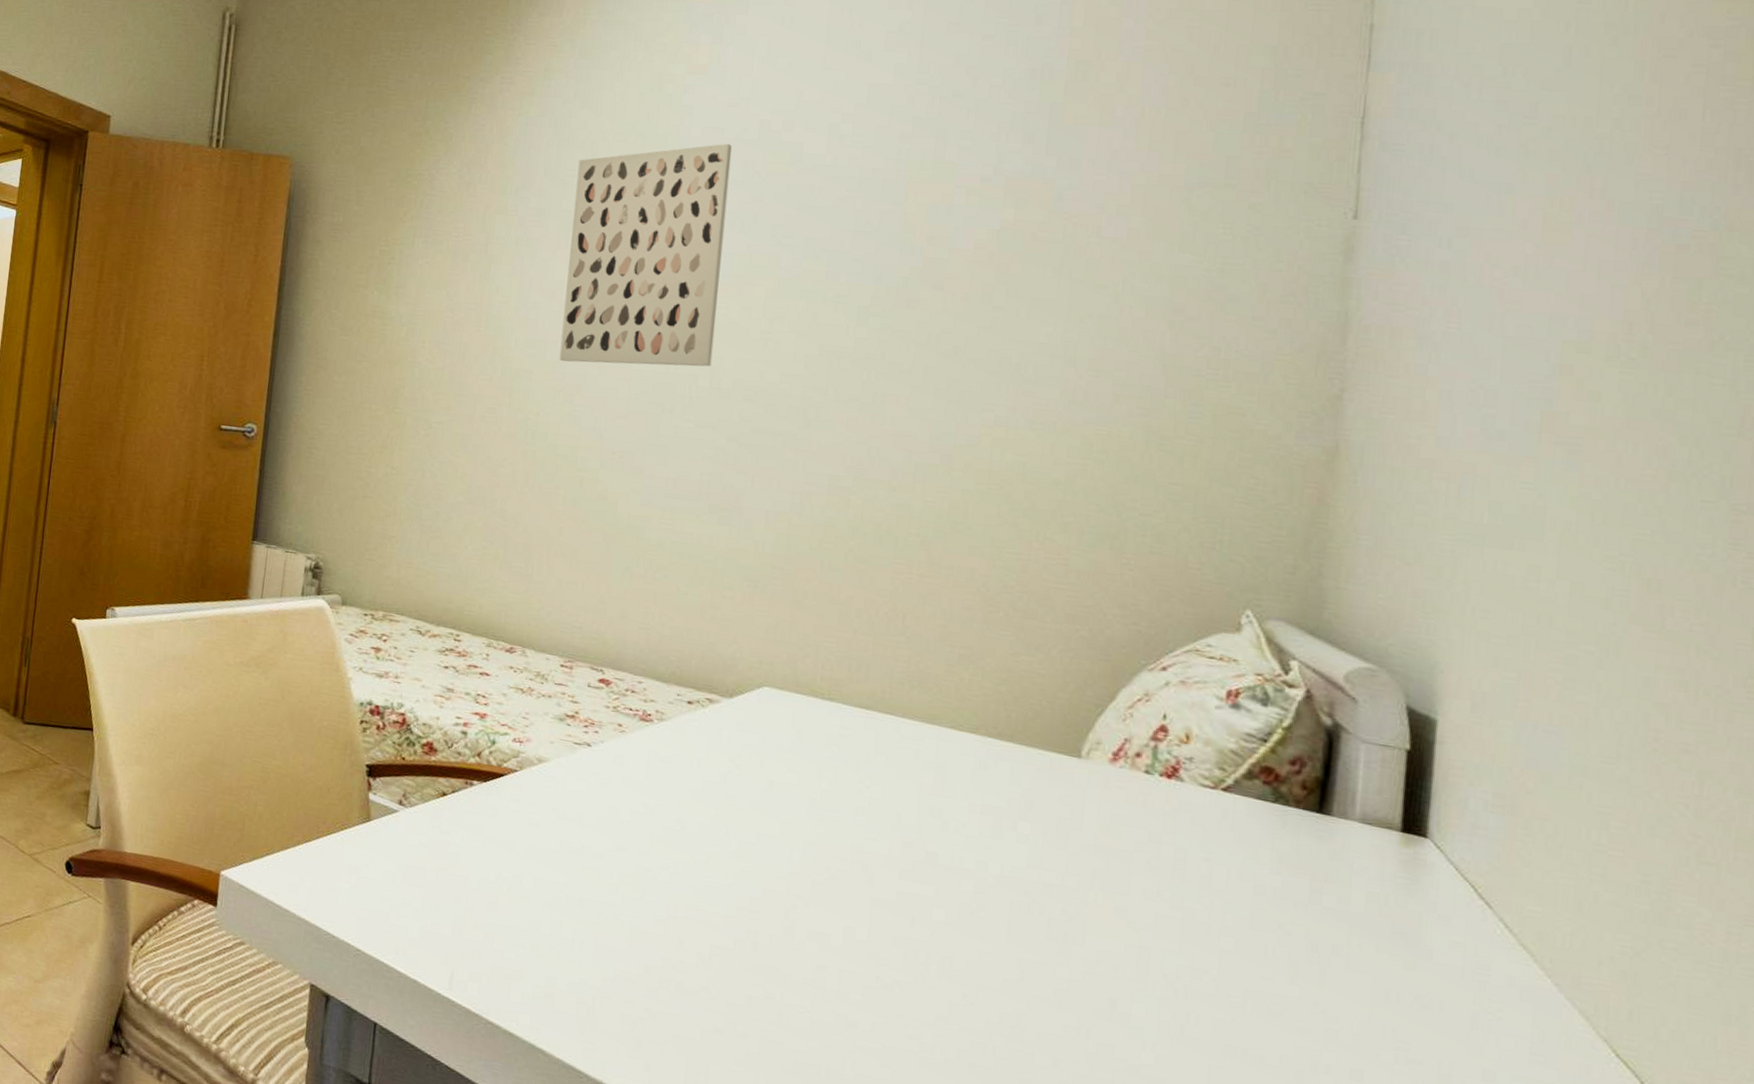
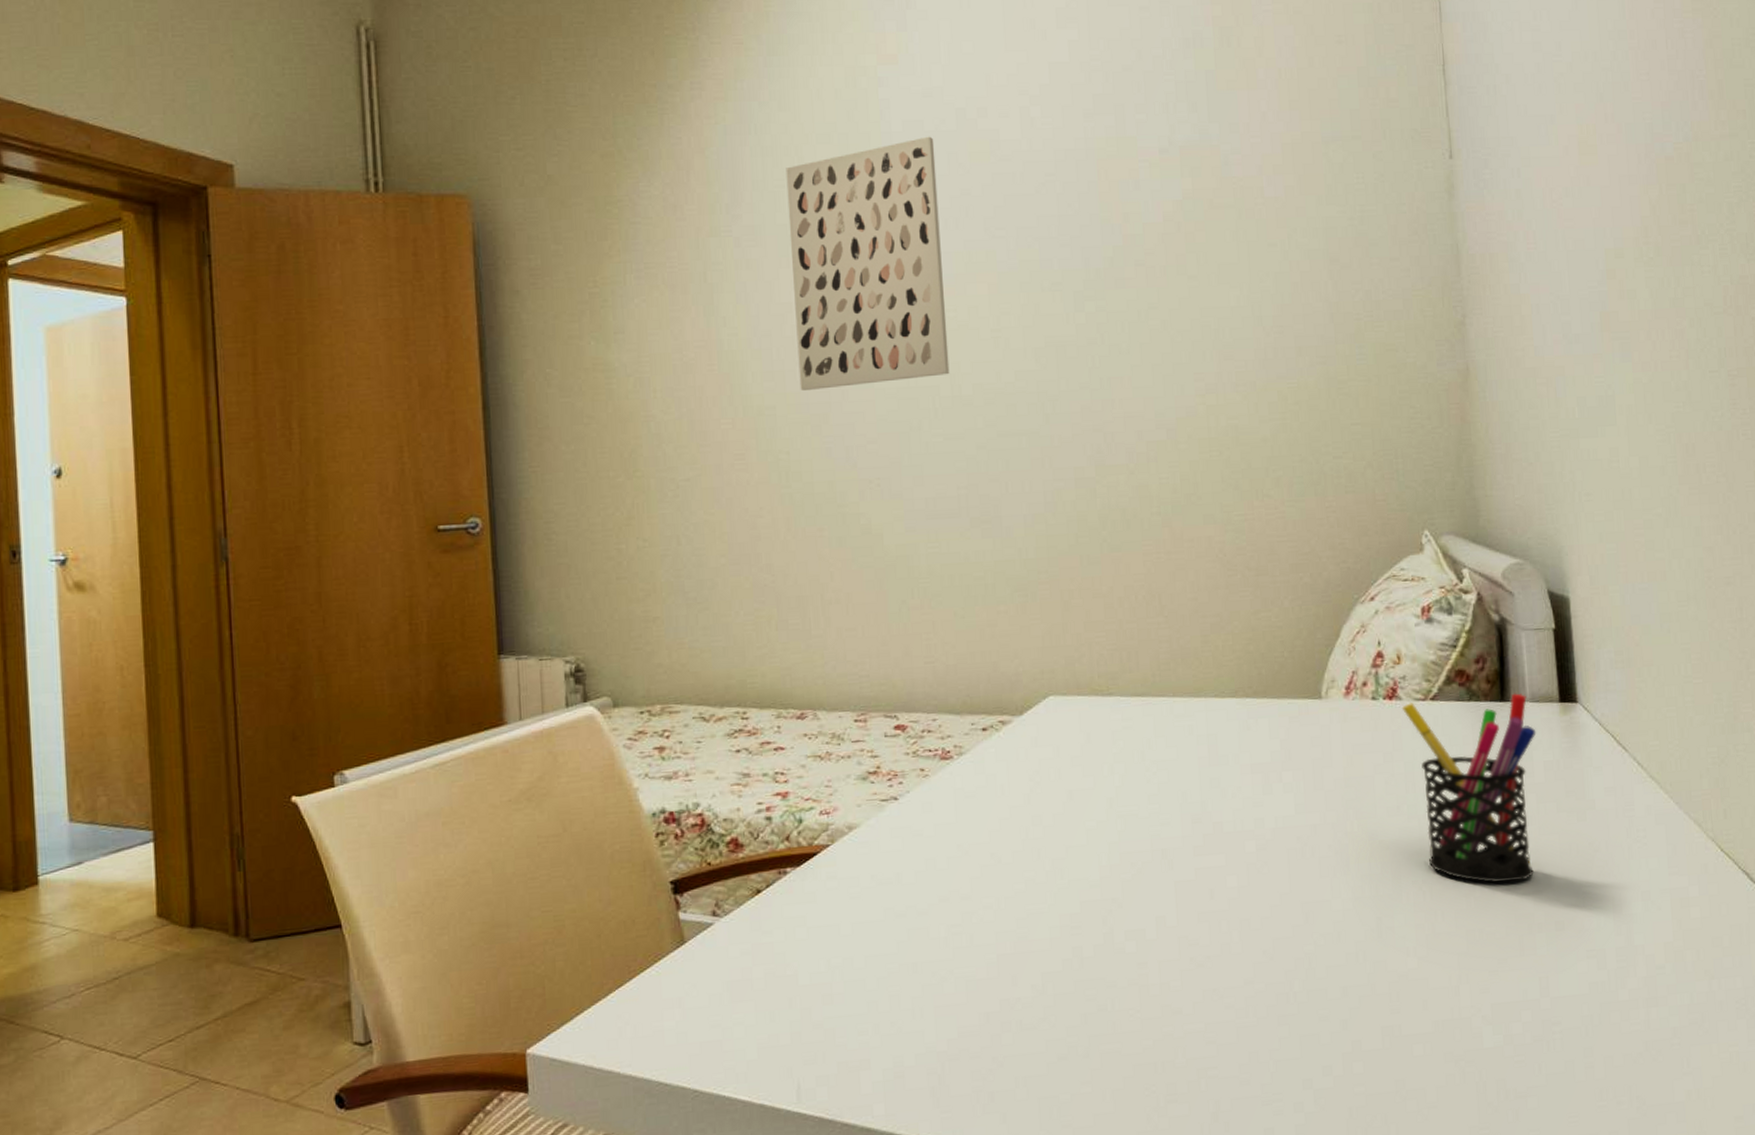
pen holder: none [1181,787,1362,1013] -> present [1401,693,1537,883]

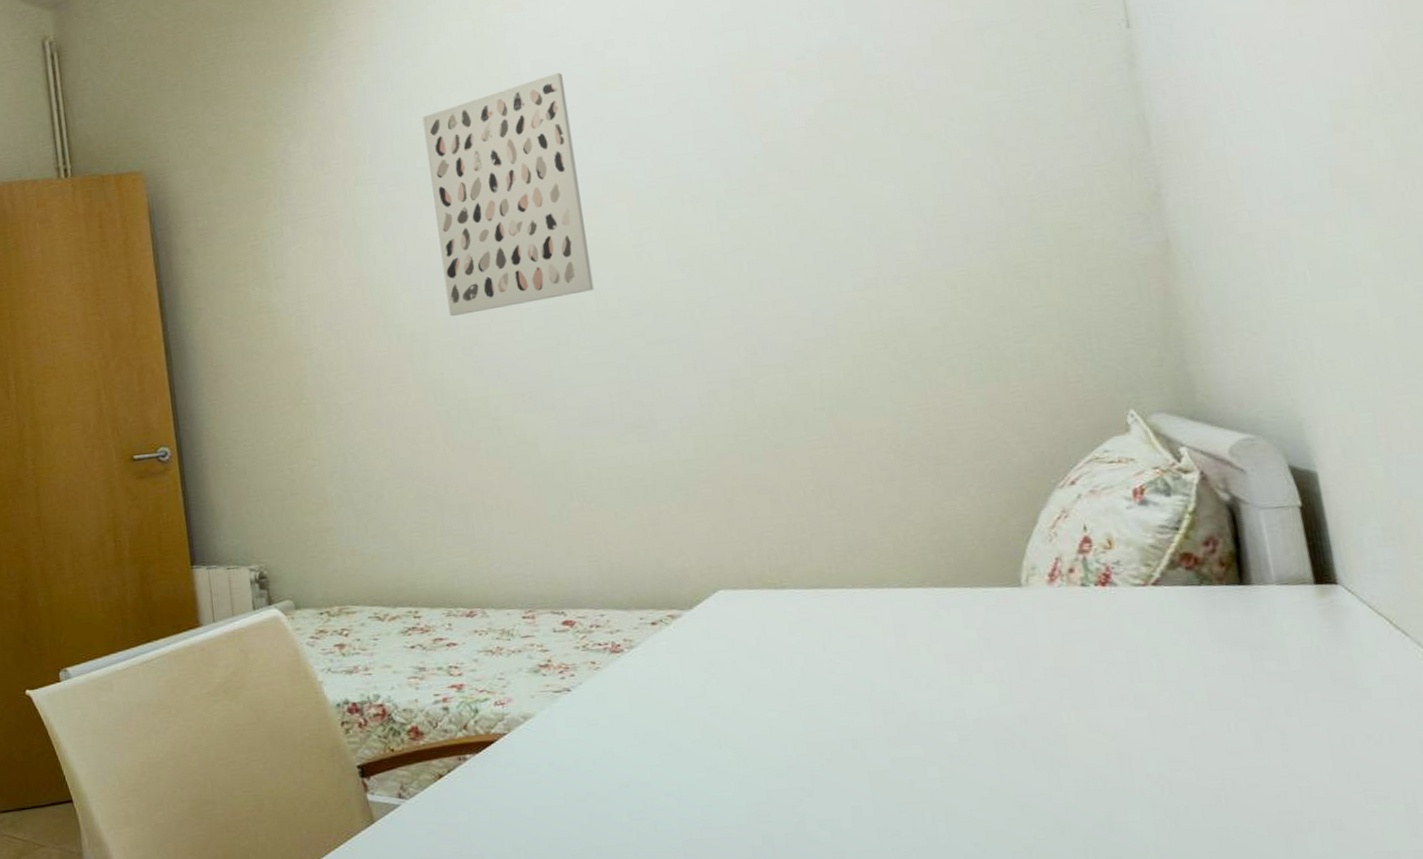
pen holder: present [1401,693,1537,883] -> none [1117,575,1298,778]

